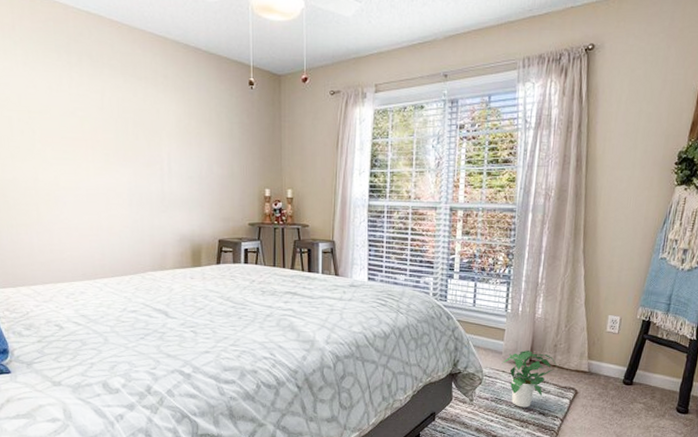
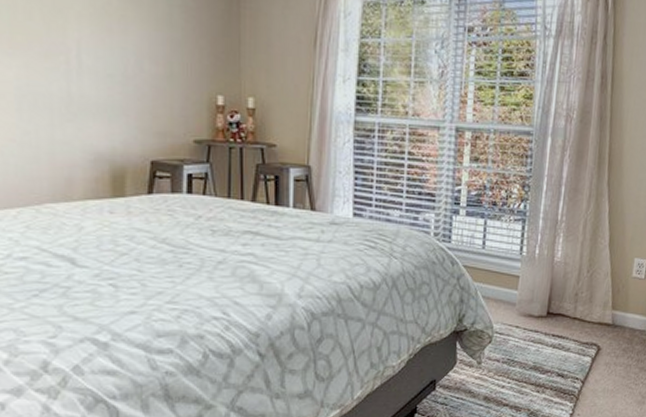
potted plant: present [501,350,558,407] -> none [515,300,579,369]

